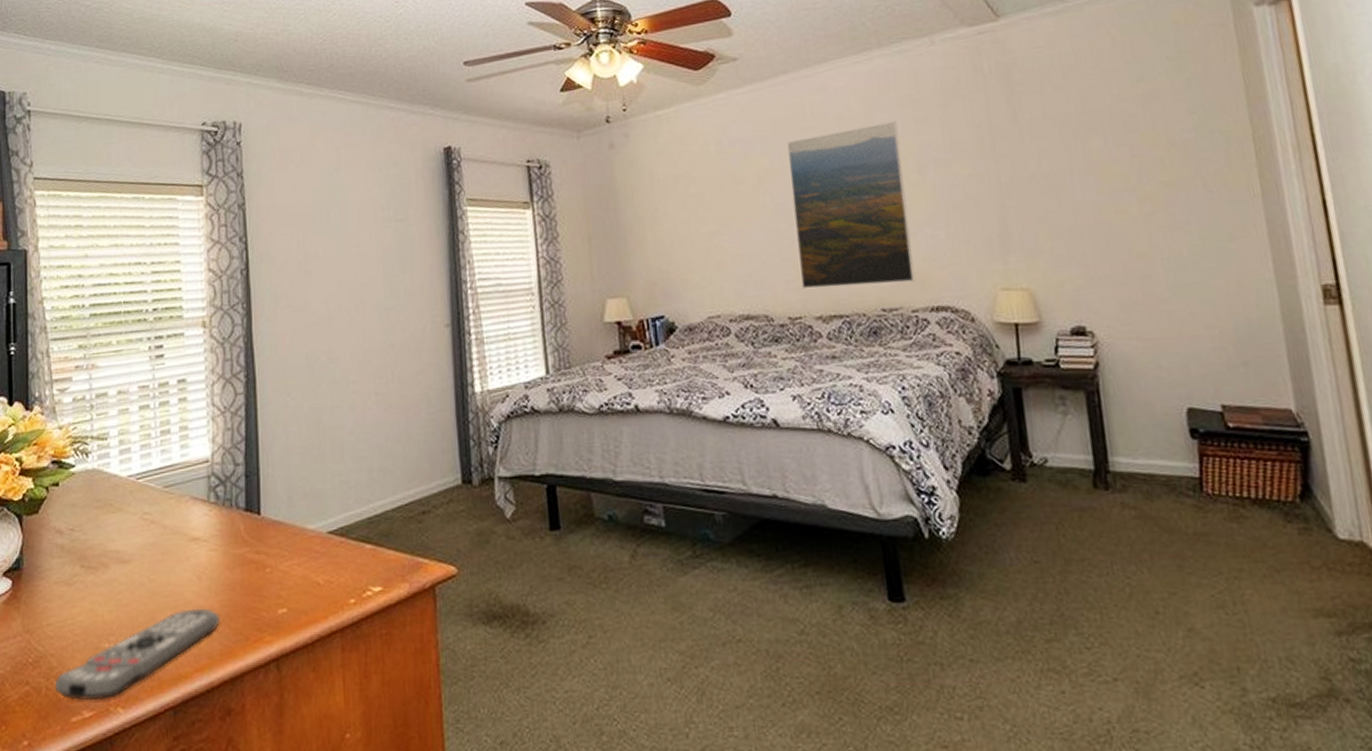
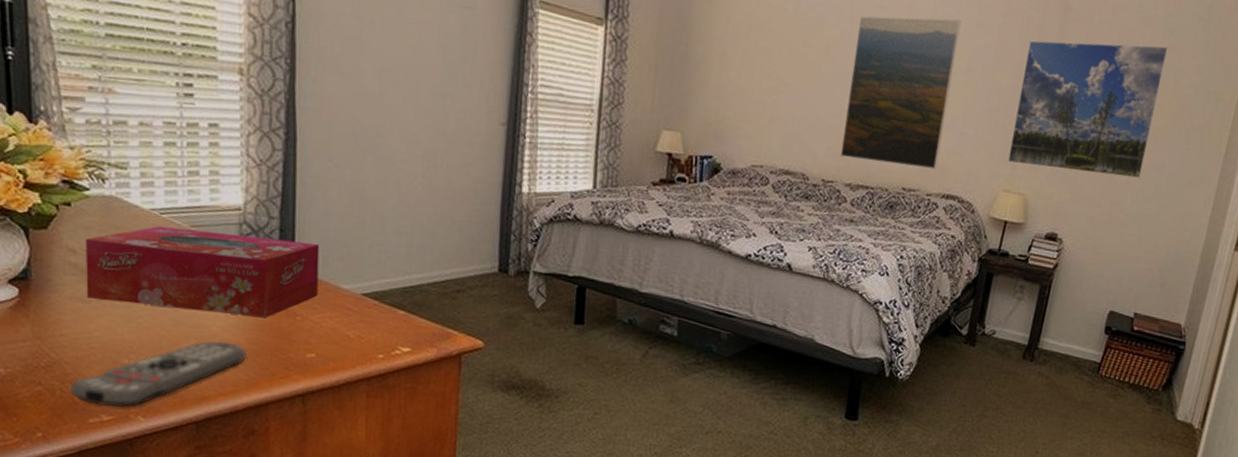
tissue box: none [71,484,285,581] -> present [86,226,320,318]
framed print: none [979,95,1165,257] -> present [1008,40,1168,178]

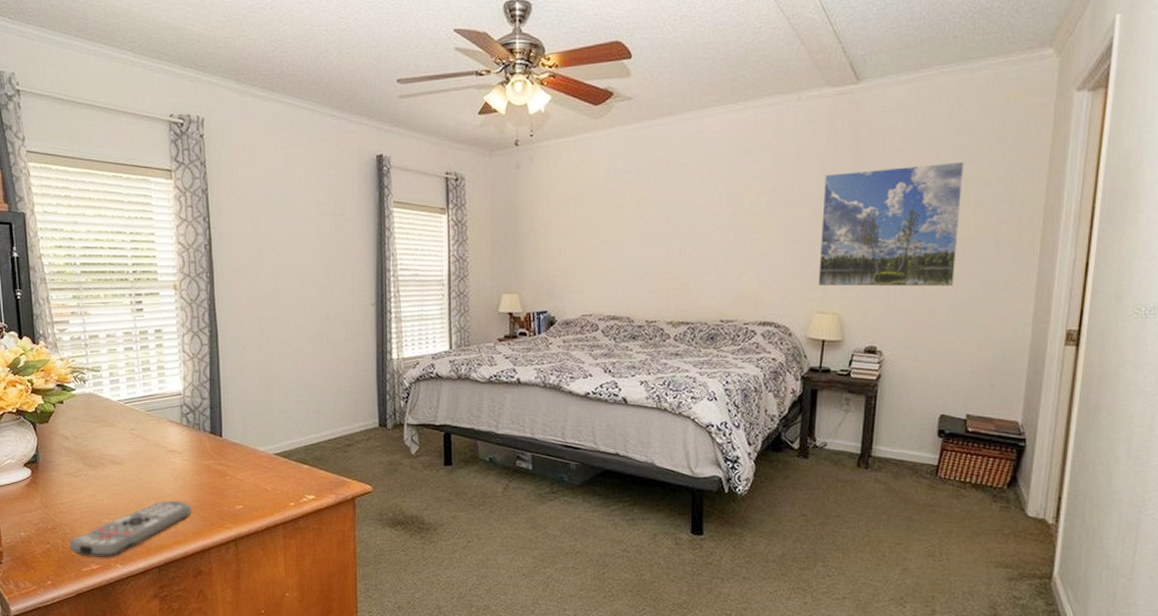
tissue box: present [86,226,320,318] -> none [75,413,241,479]
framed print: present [840,16,962,170] -> none [660,166,757,301]

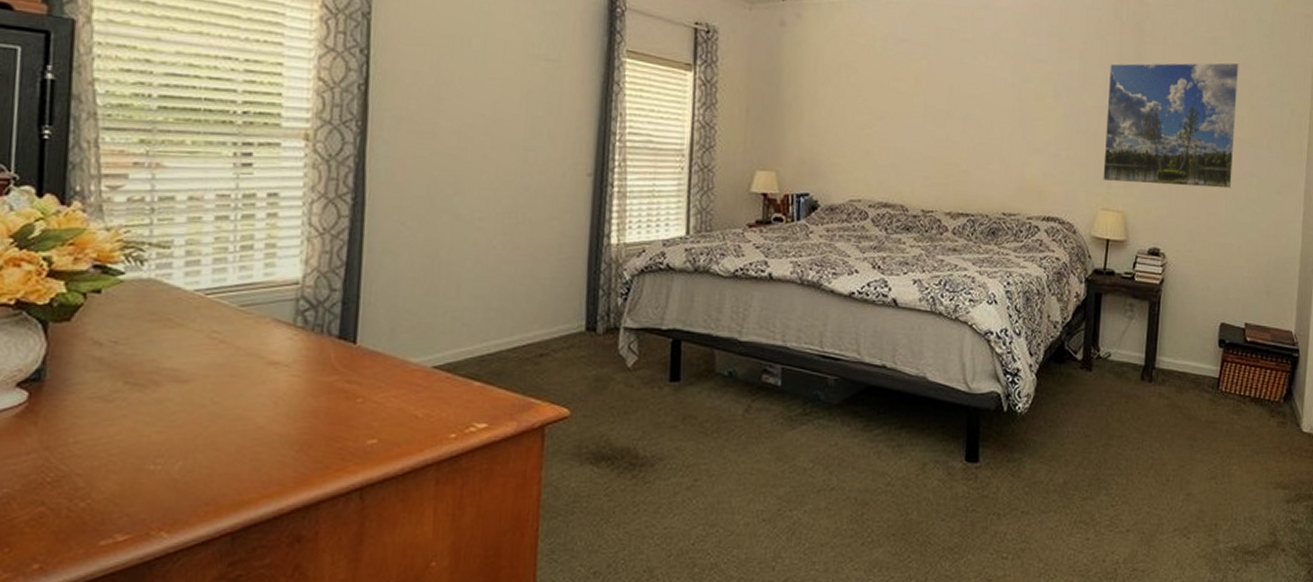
remote control: present [69,500,193,558] -> none [80,434,298,524]

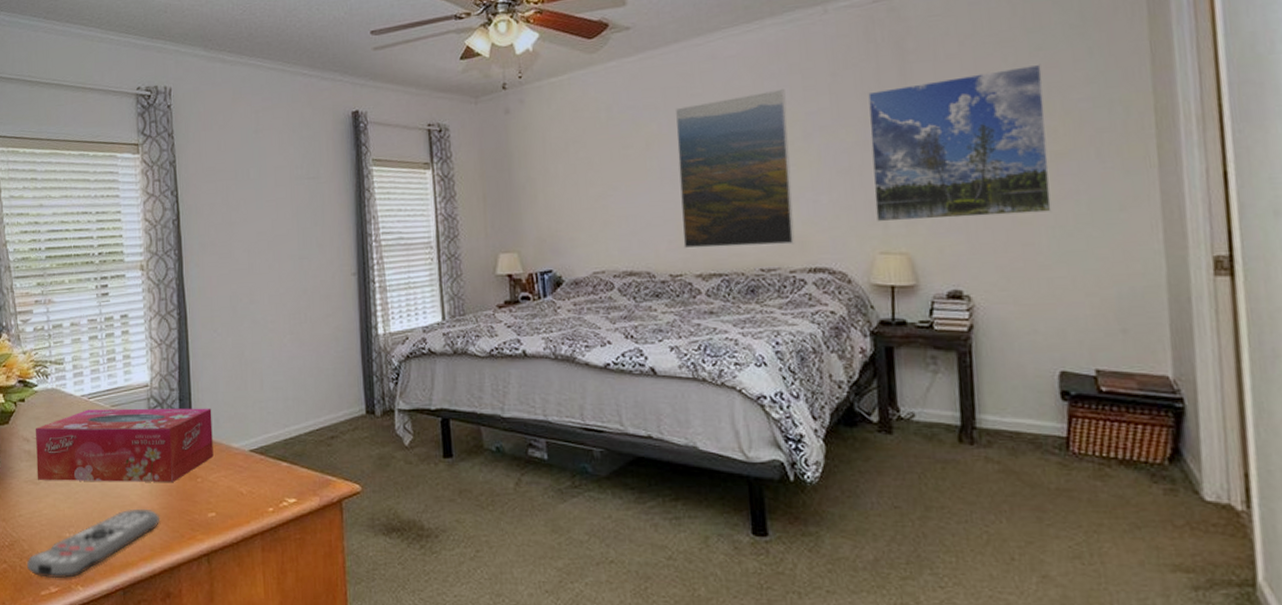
remote control: none [80,434,298,524] -> present [27,508,161,579]
tissue box: none [110,308,387,403] -> present [36,408,213,483]
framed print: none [938,47,1044,193] -> present [675,89,795,249]

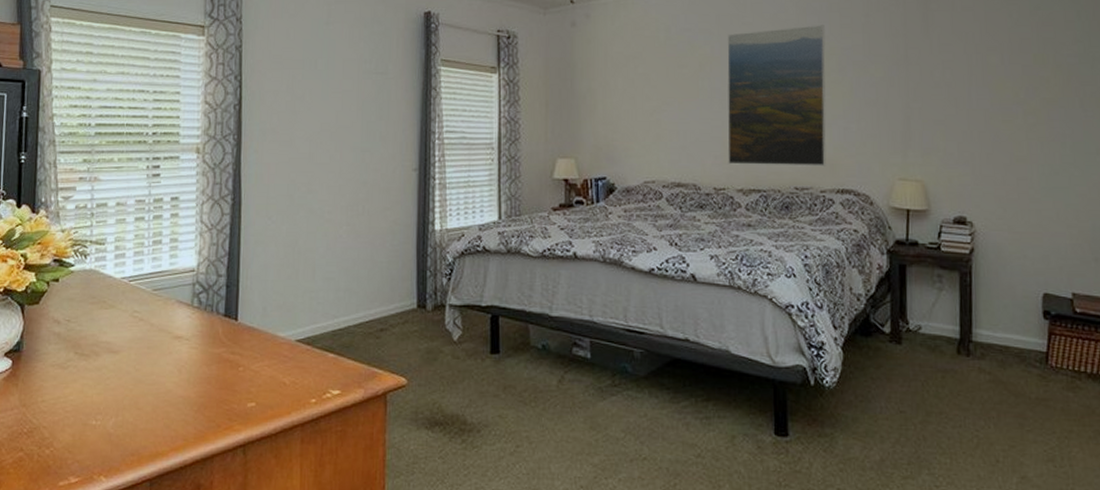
remote control: present [27,508,161,579] -> none [46,397,197,469]
tissue box: present [36,408,213,483] -> none [65,292,260,371]
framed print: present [868,64,1052,222] -> none [895,21,1043,151]

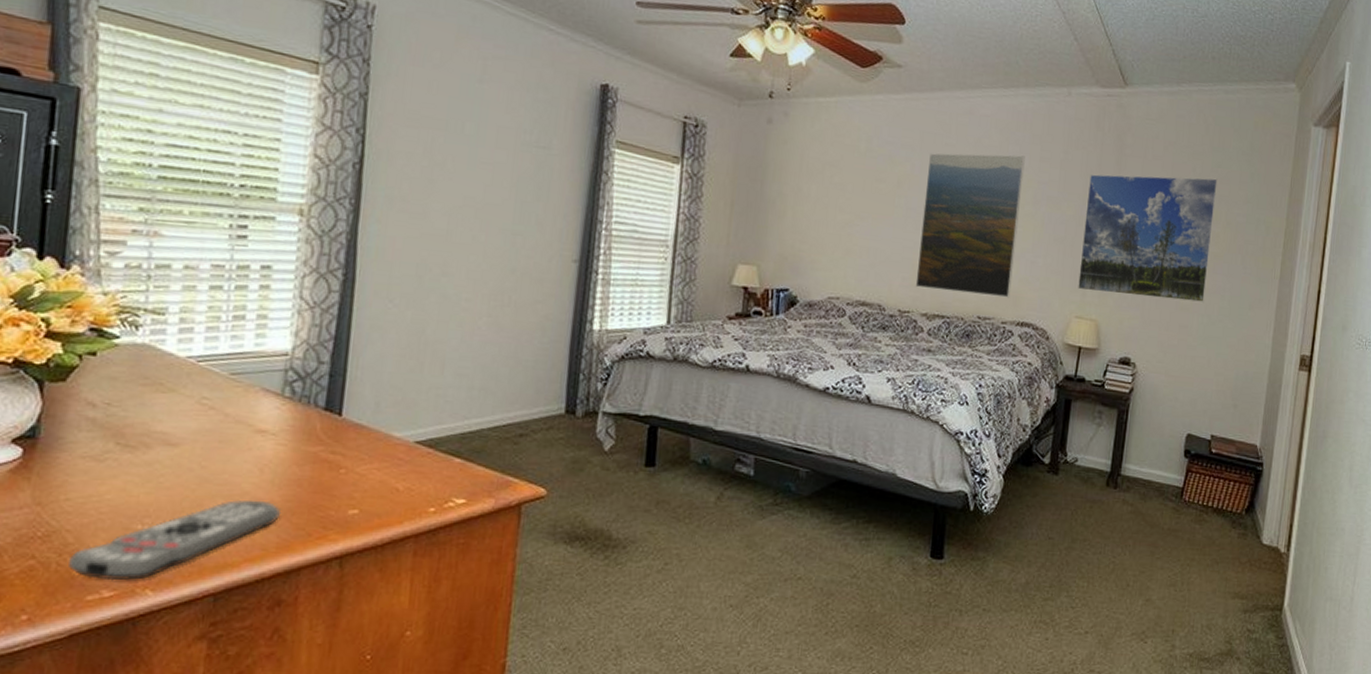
remote control: none [46,397,197,469] -> present [69,500,282,581]
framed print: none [895,21,1043,151] -> present [1078,174,1218,302]

